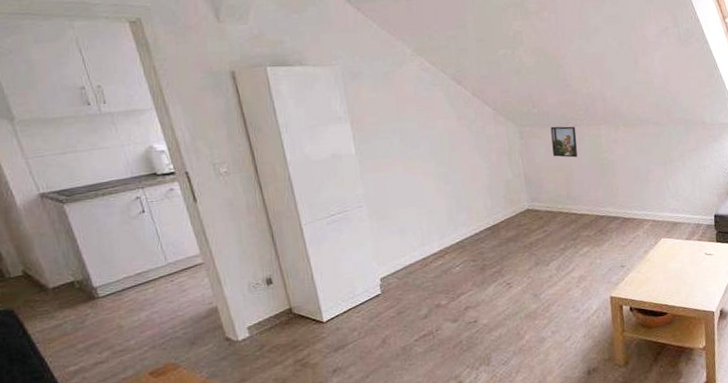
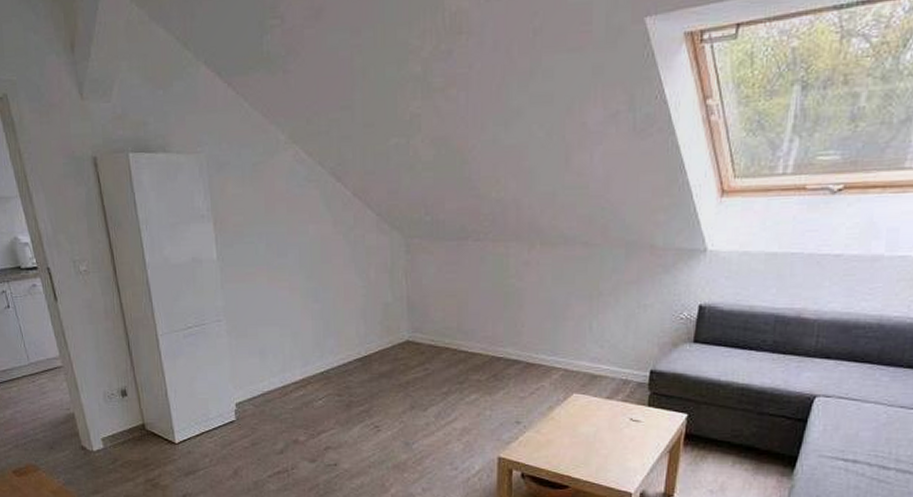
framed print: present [550,126,578,158] -> none [445,239,477,281]

